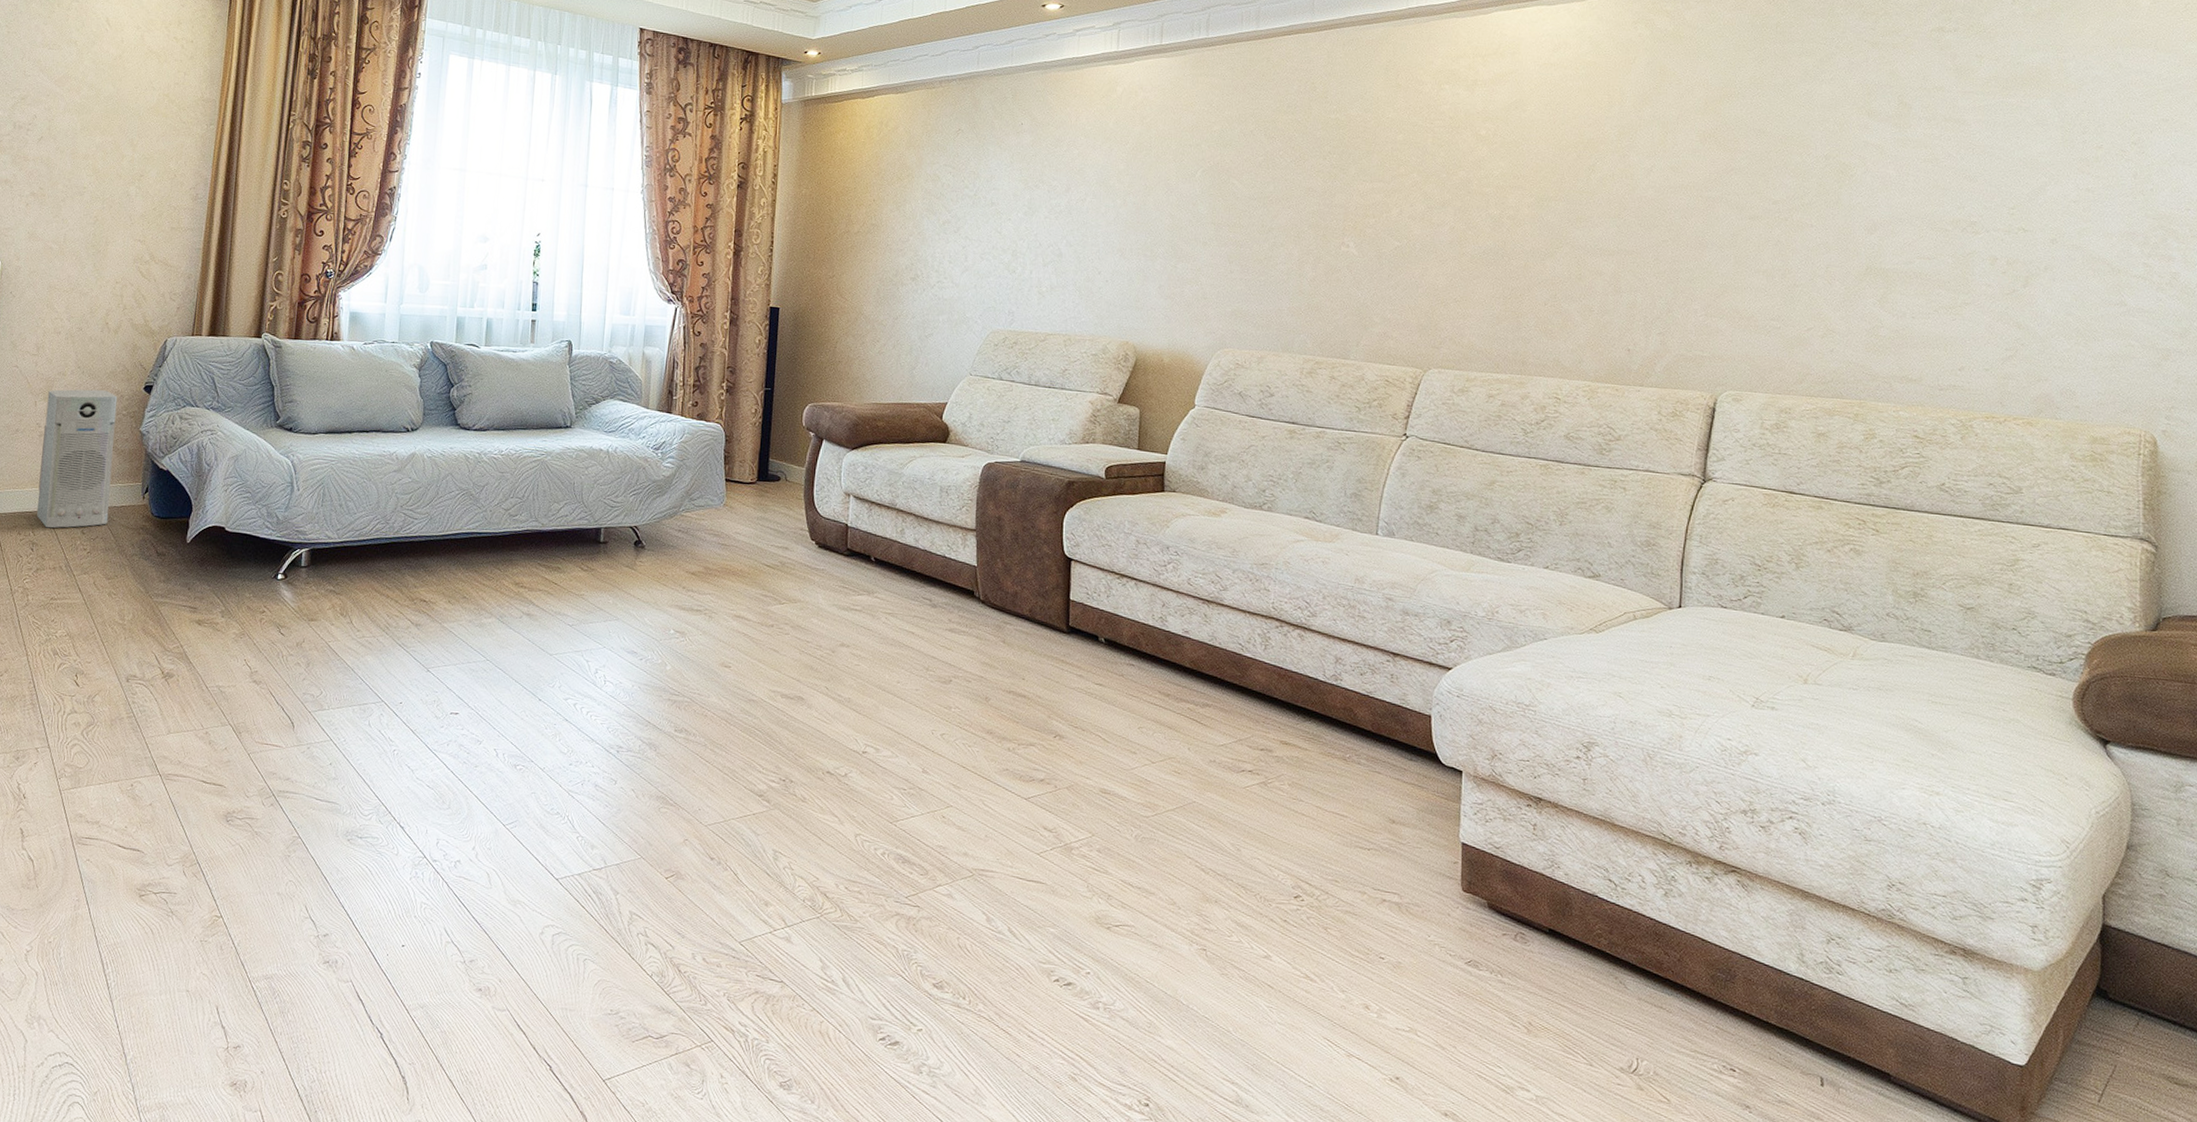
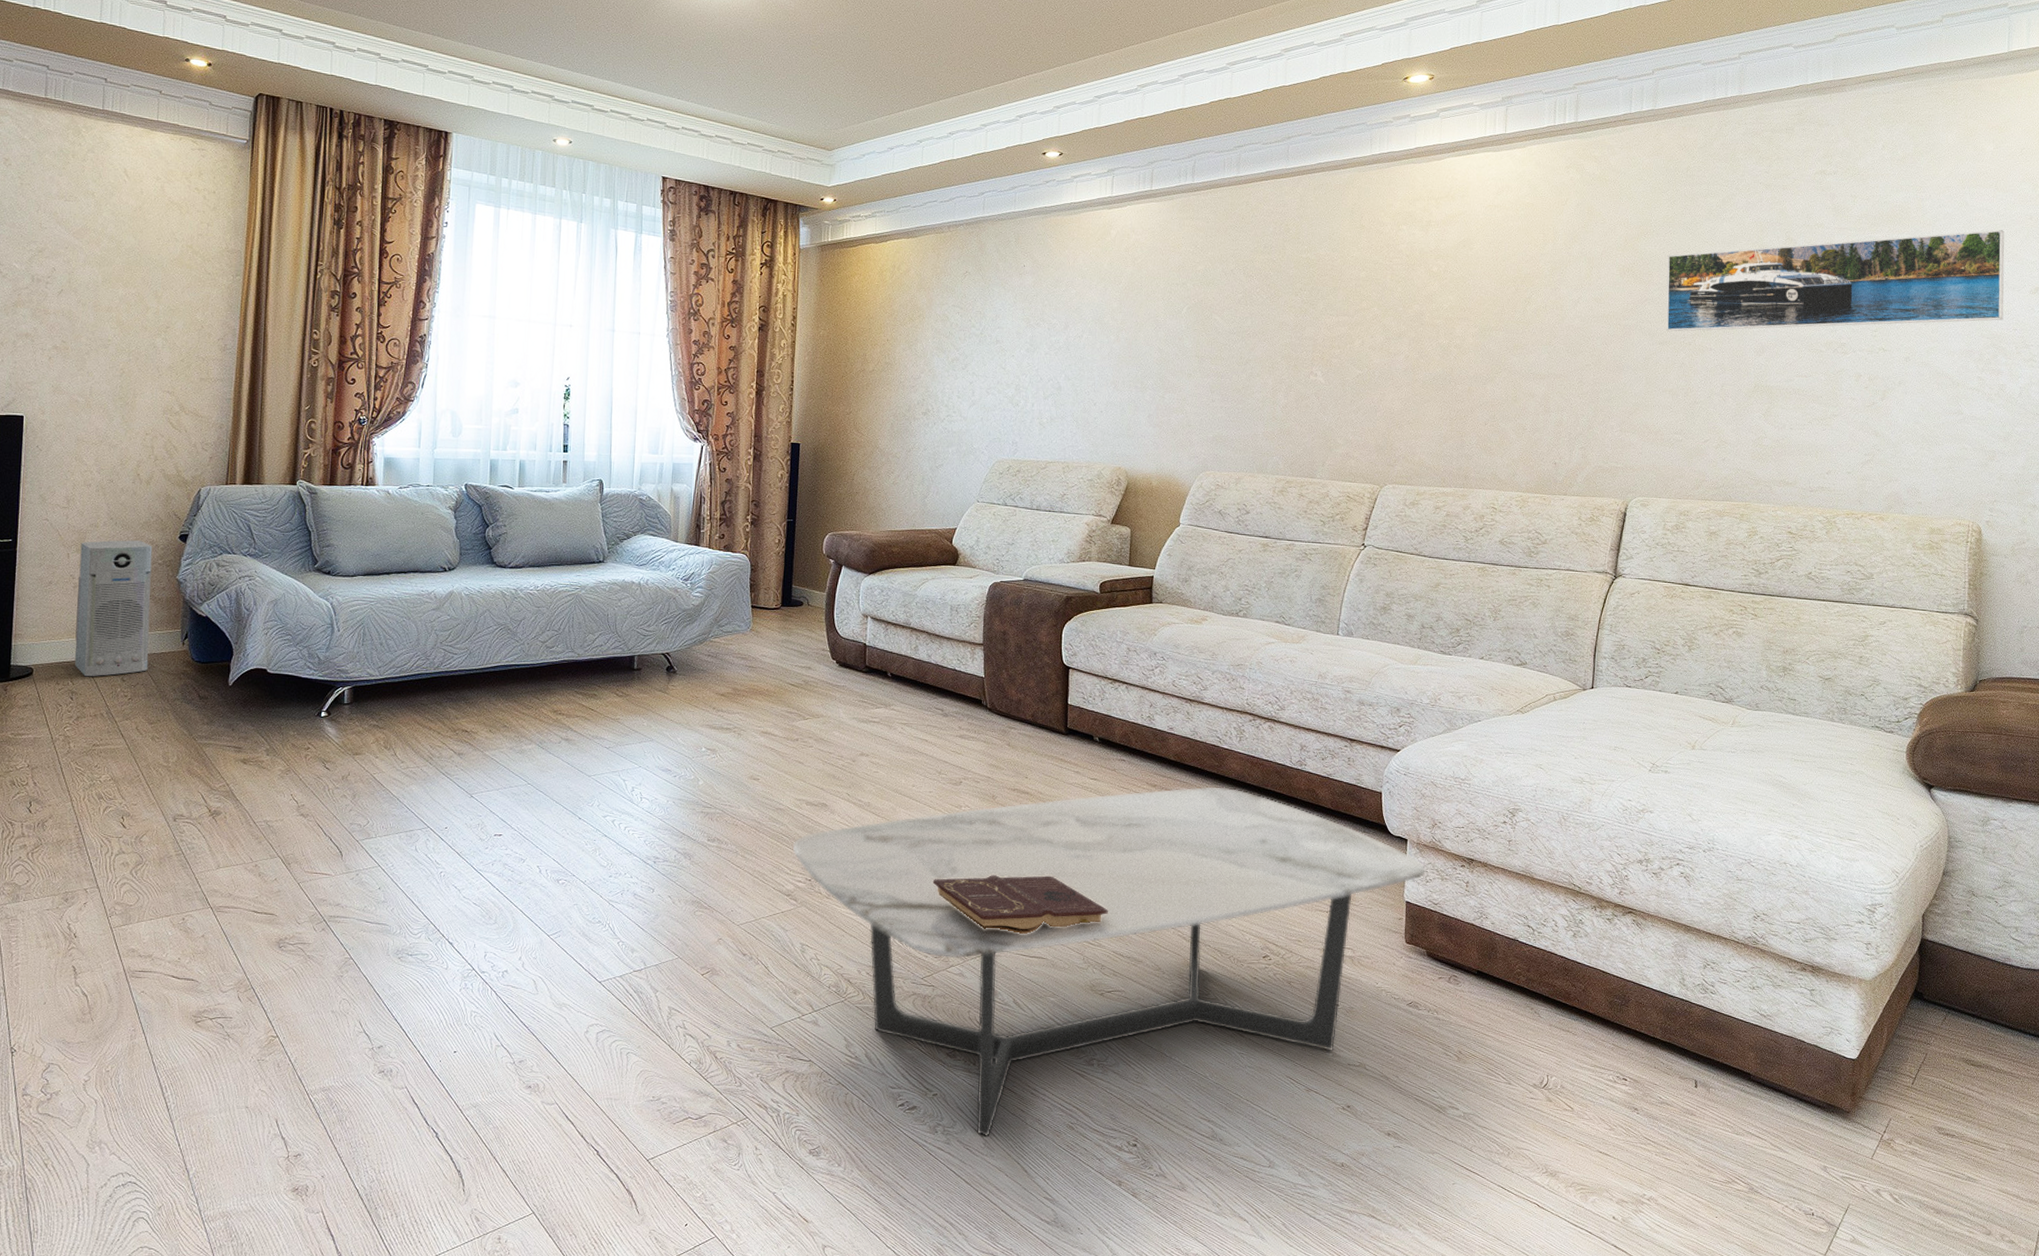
coffee table: none [766,698,1485,1083] -> present [792,786,1426,1137]
book: none [918,784,1117,854] -> present [932,874,1109,934]
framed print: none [1756,95,2173,205] -> present [1666,229,2005,332]

